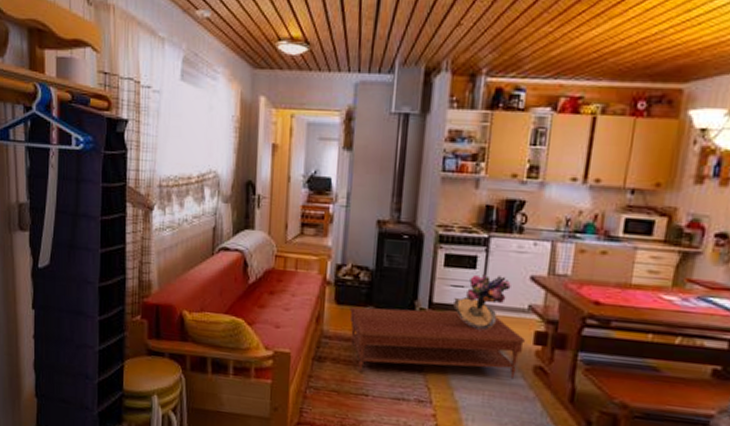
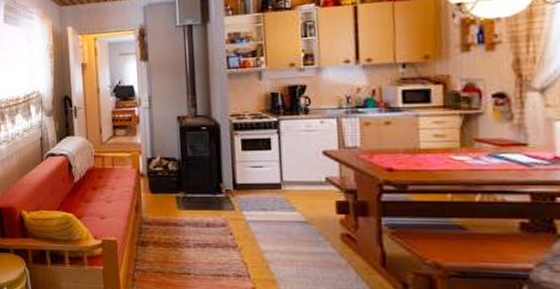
coffee table: present [350,307,526,380] -> none [163,190,329,254]
bouquet: present [453,275,511,330] -> none [255,154,306,205]

